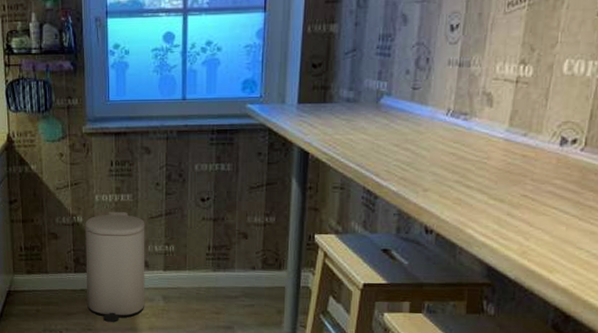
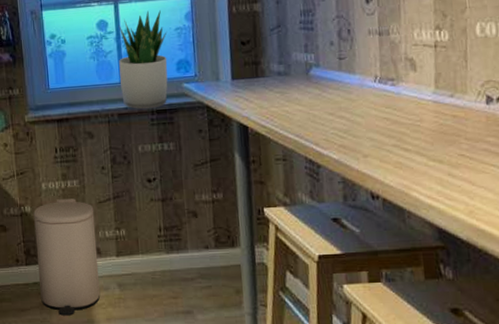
planter: none [183,24,236,128] -> present [118,10,168,110]

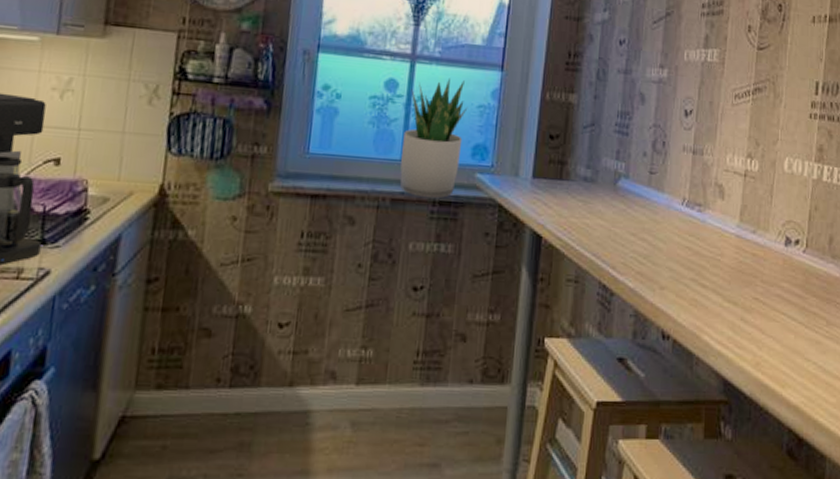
pedal bin: present [33,198,101,316] -> none [241,300,338,462]

